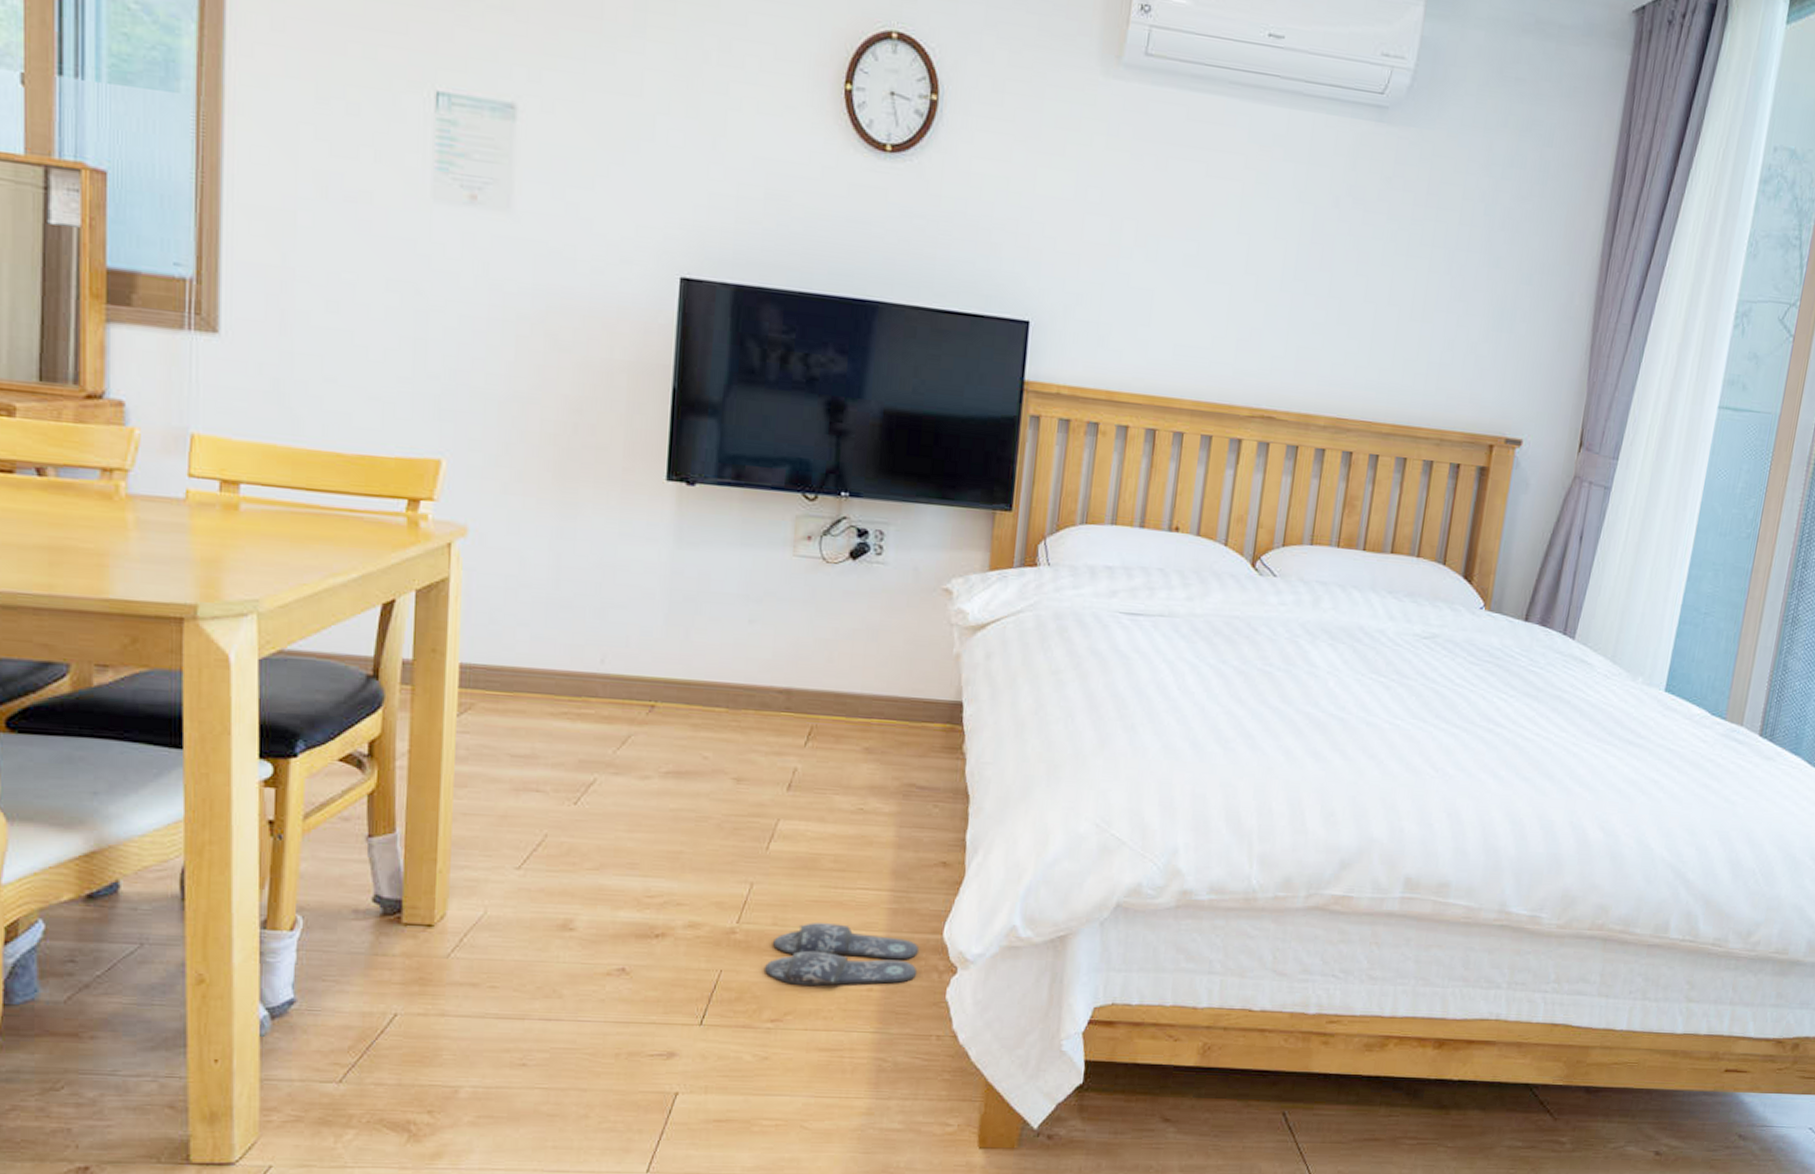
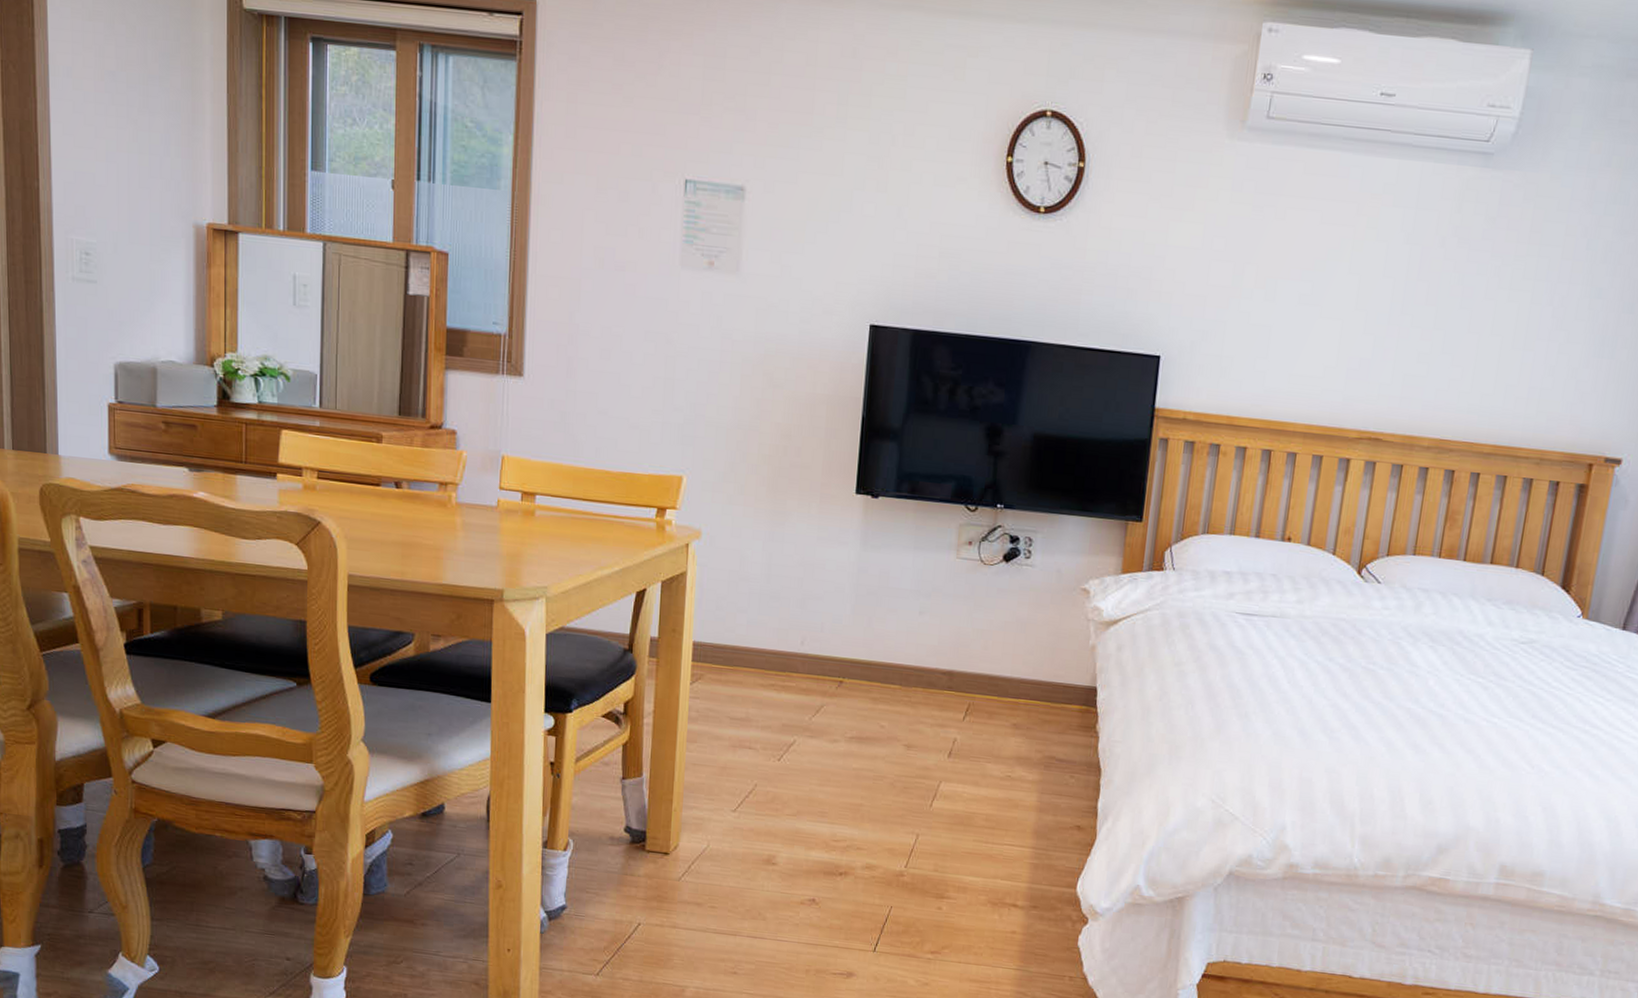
slippers: present [765,923,919,986] -> none [927,871,1055,928]

